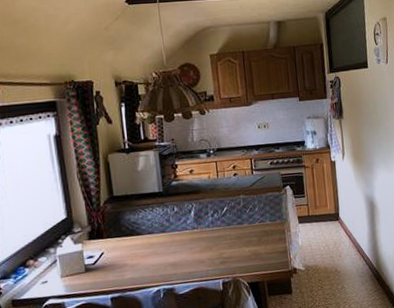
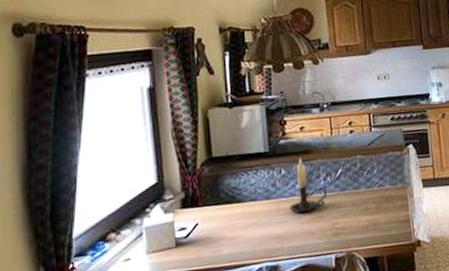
candle holder: none [181,196,215,245] -> present [289,157,327,214]

